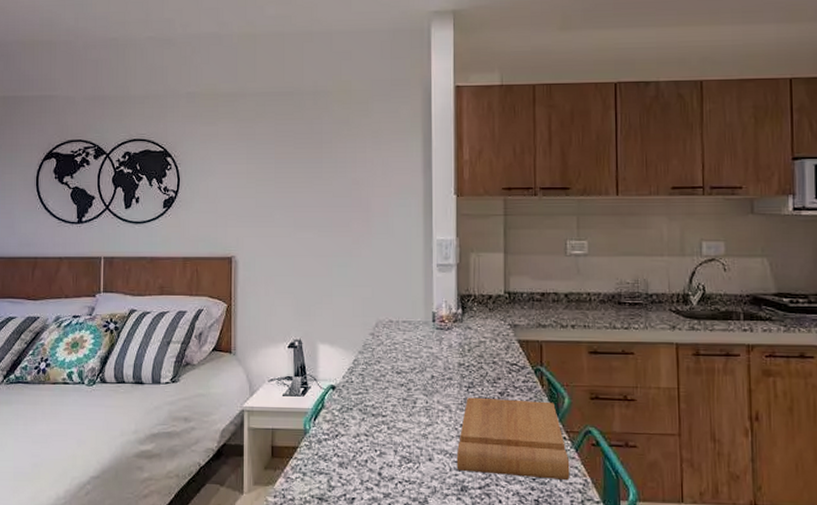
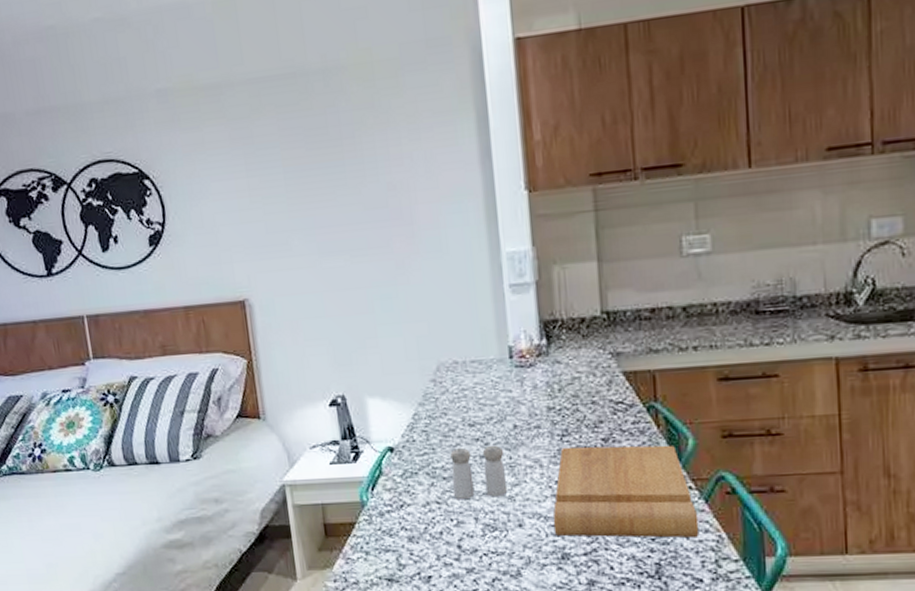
salt and pepper shaker: none [379,390,423,435] -> present [450,445,508,500]

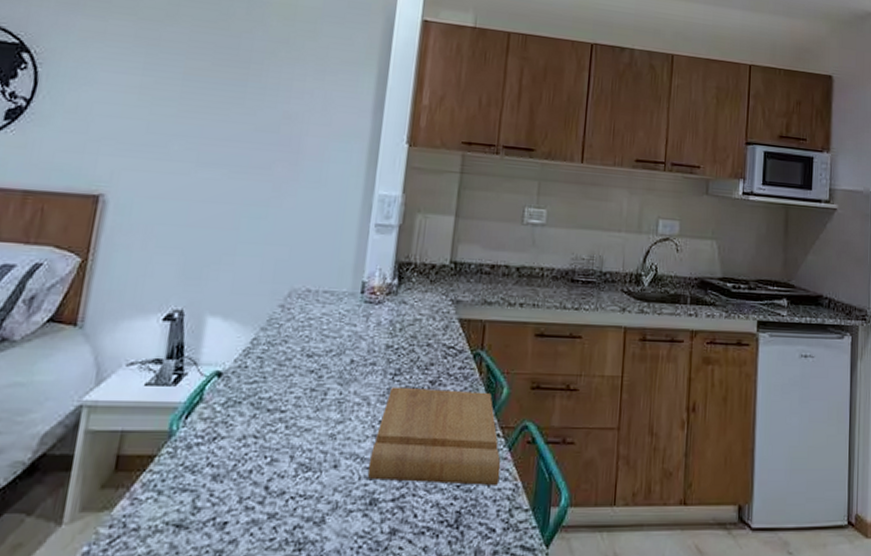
salt and pepper shaker: present [450,445,508,500] -> none [273,378,336,436]

